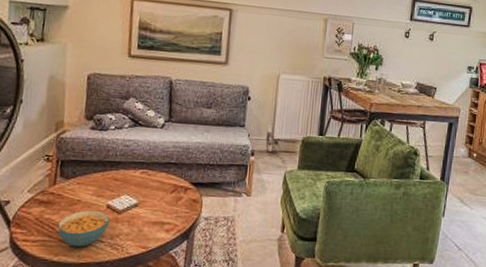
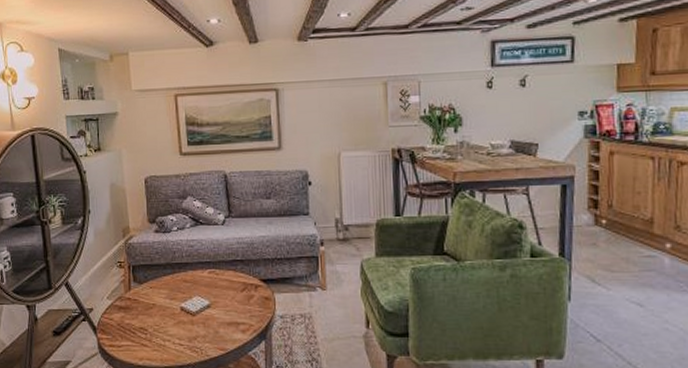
cereal bowl: present [57,209,110,247] -> none [138,313,186,351]

